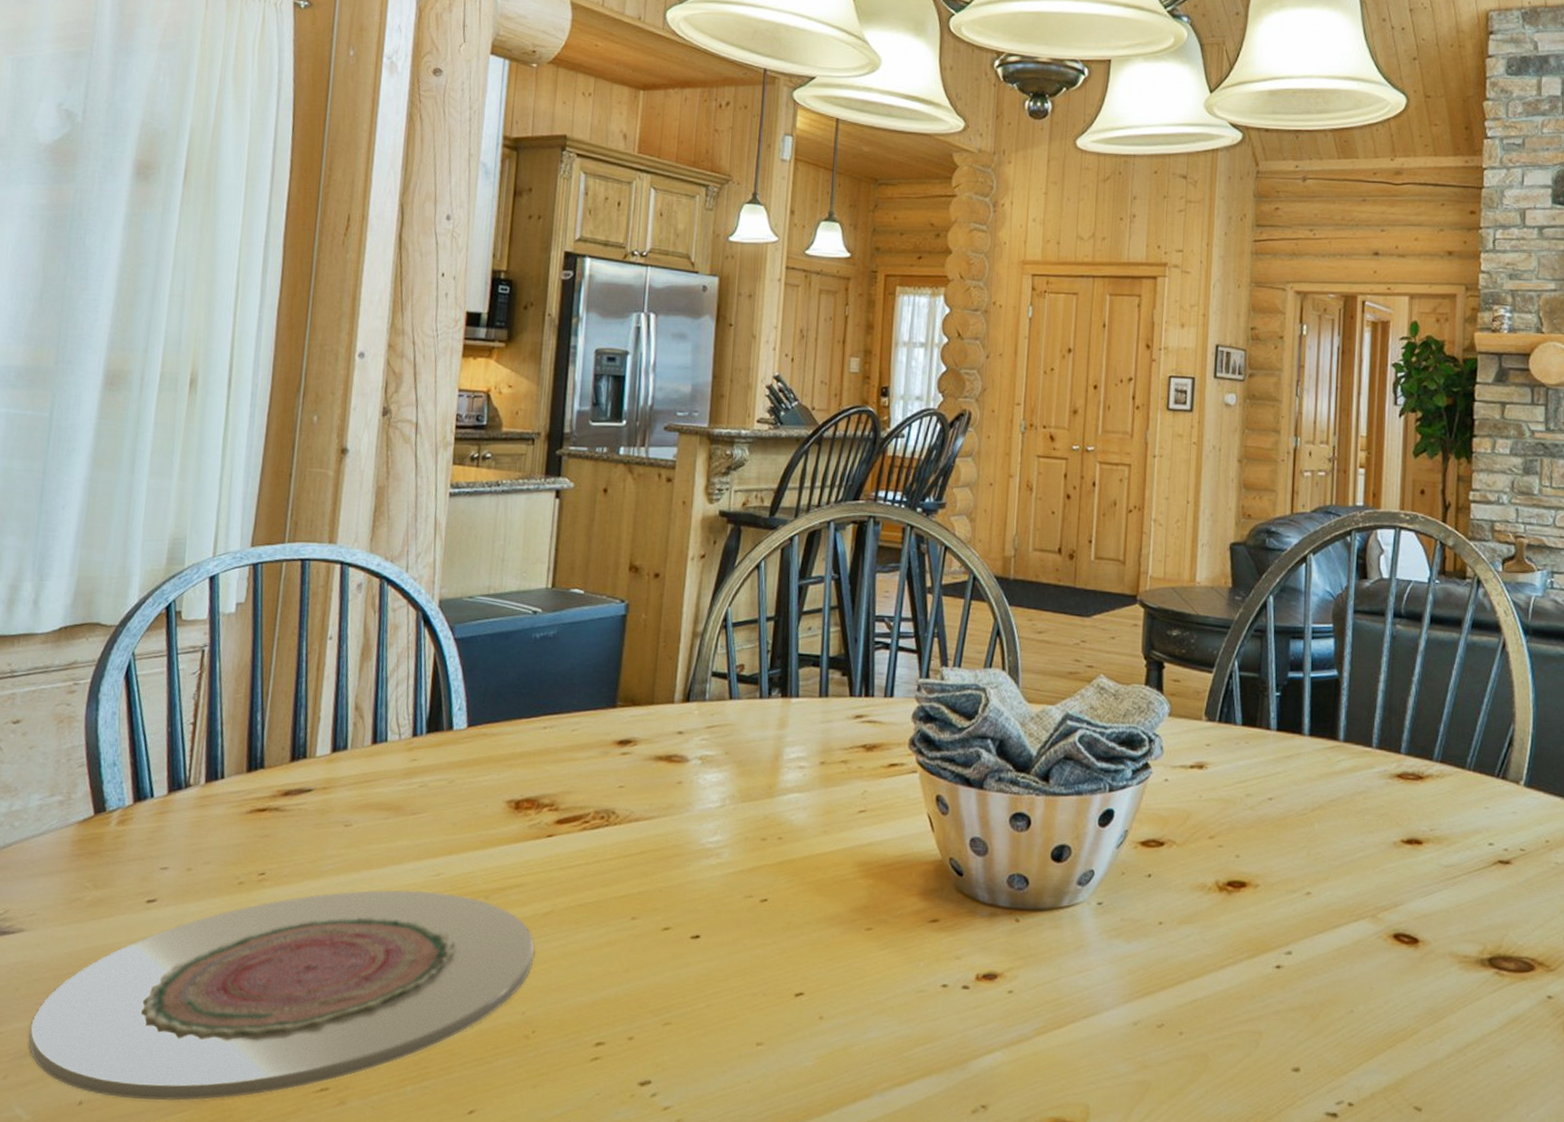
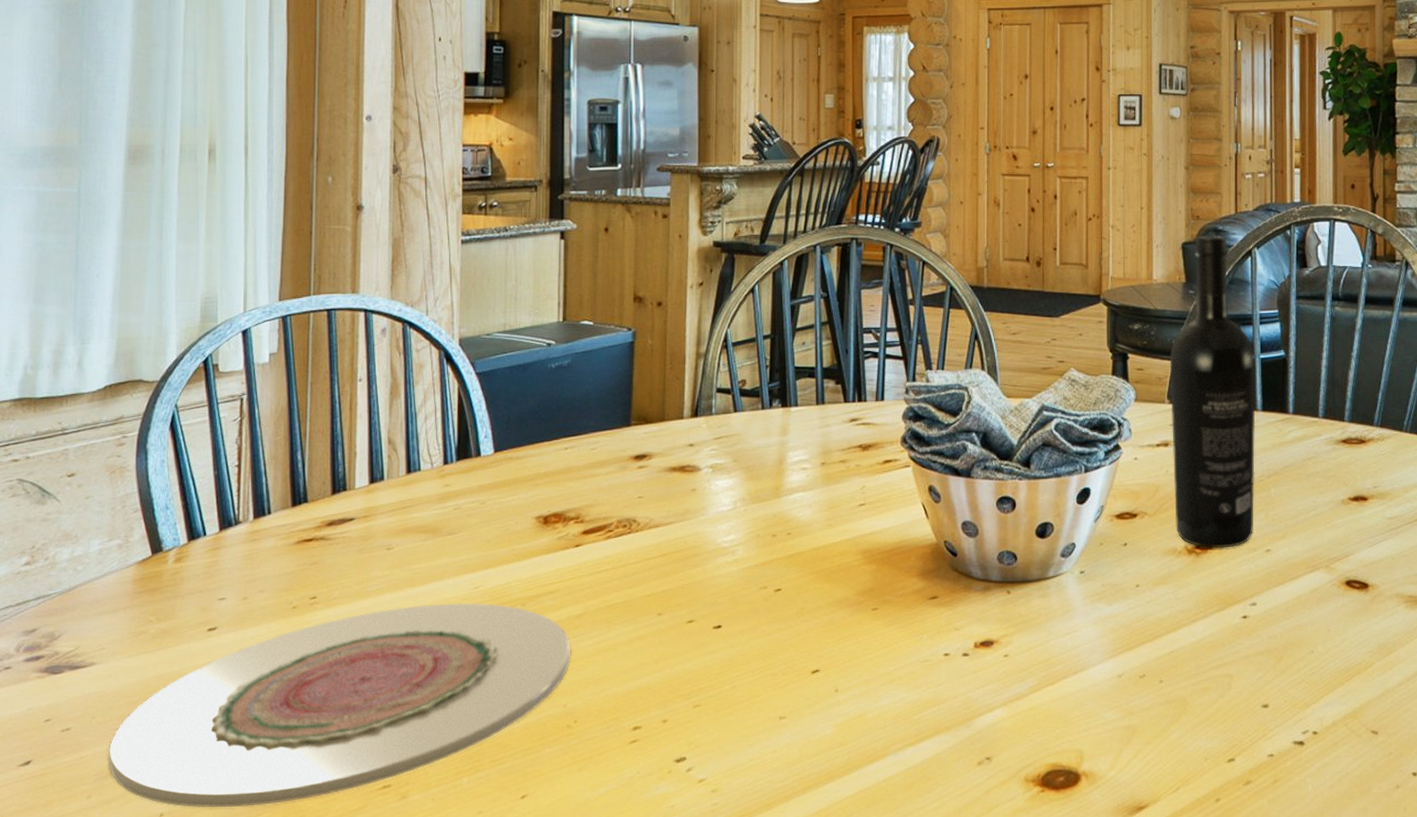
wine bottle: none [1206,536,1305,887] -> present [1169,235,1256,548]

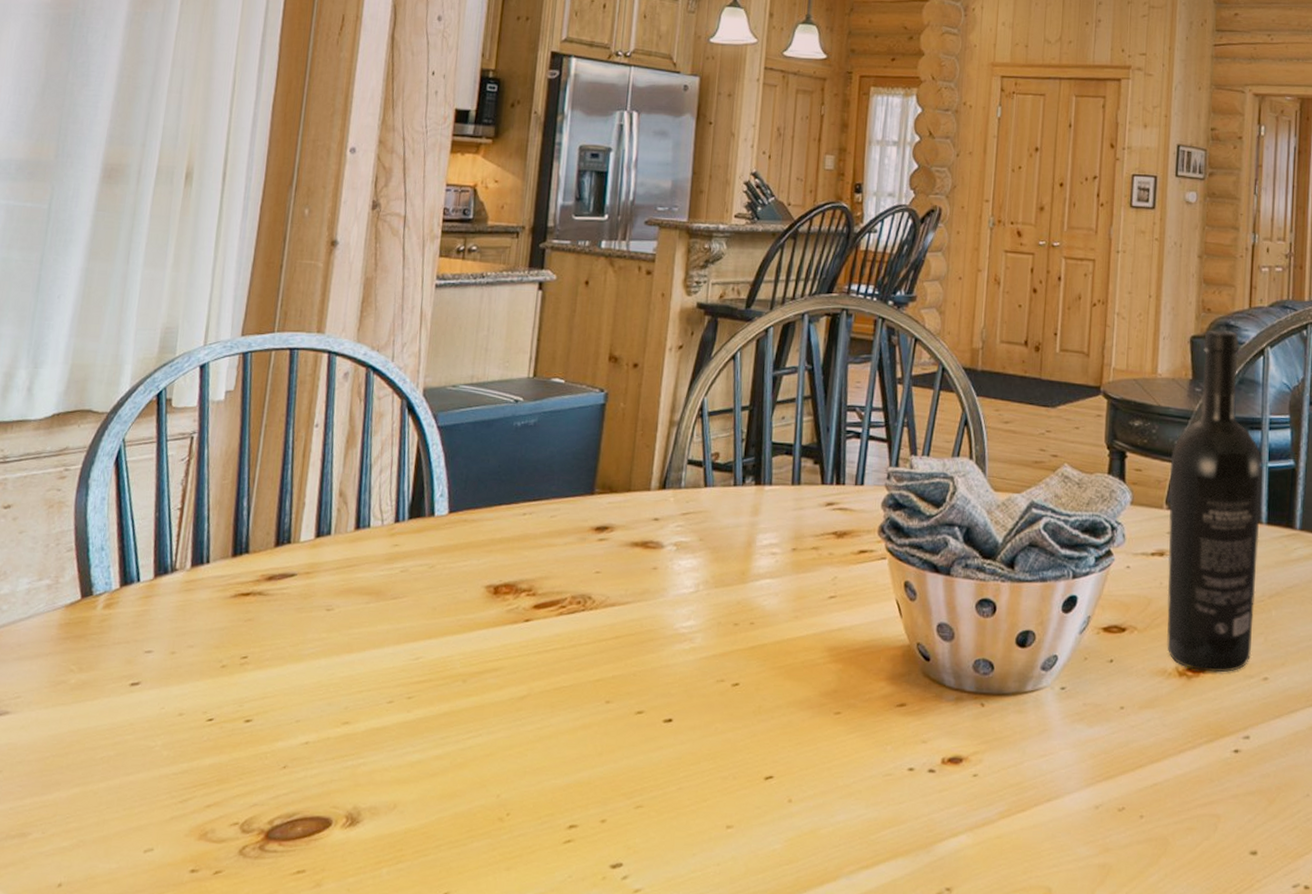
plate: present [108,603,571,808] -> none [10,673,511,883]

